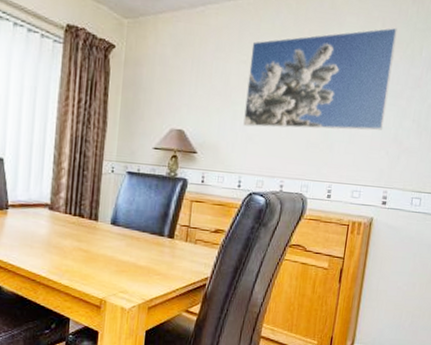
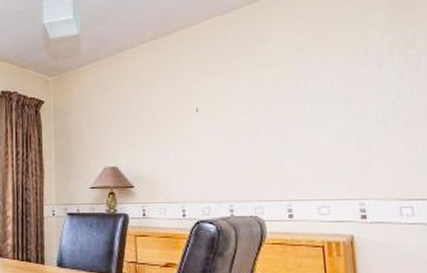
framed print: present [243,27,398,130] -> none [173,32,339,154]

